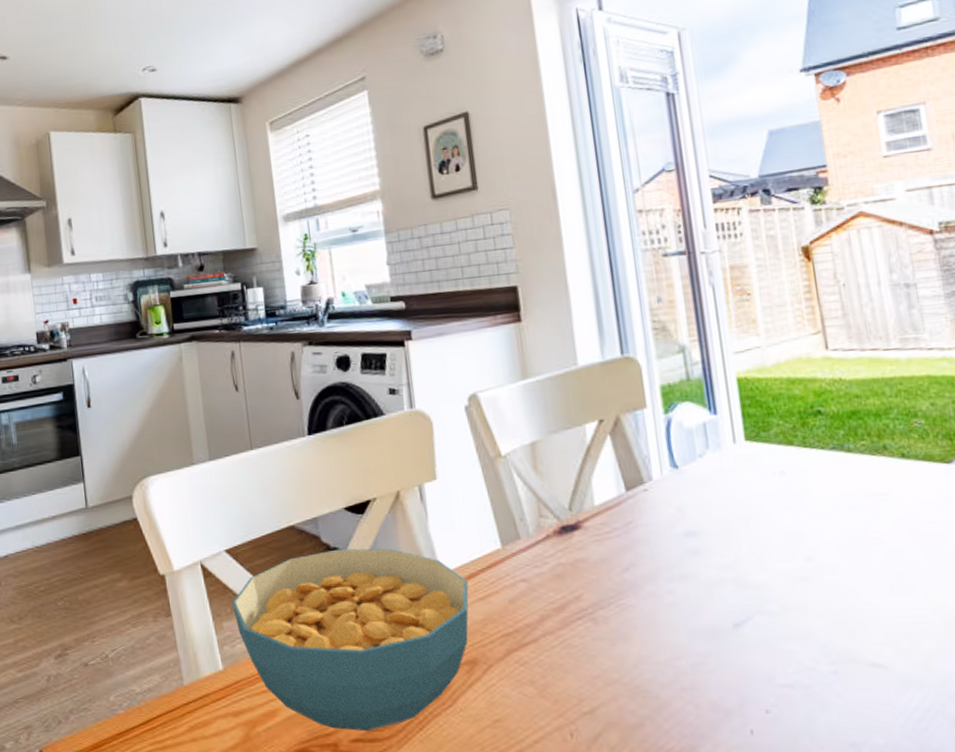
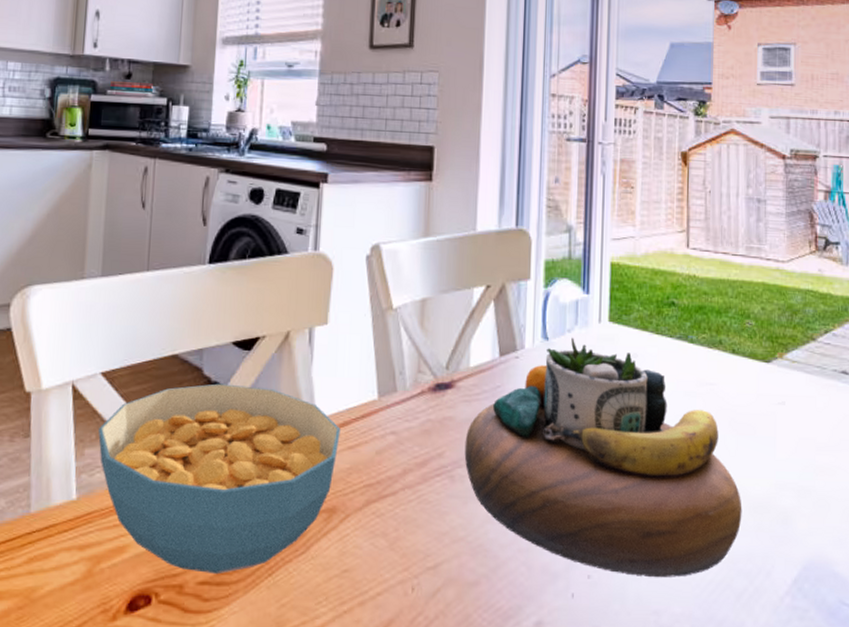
decorative bowl: none [602,462,945,709] -> present [464,337,742,578]

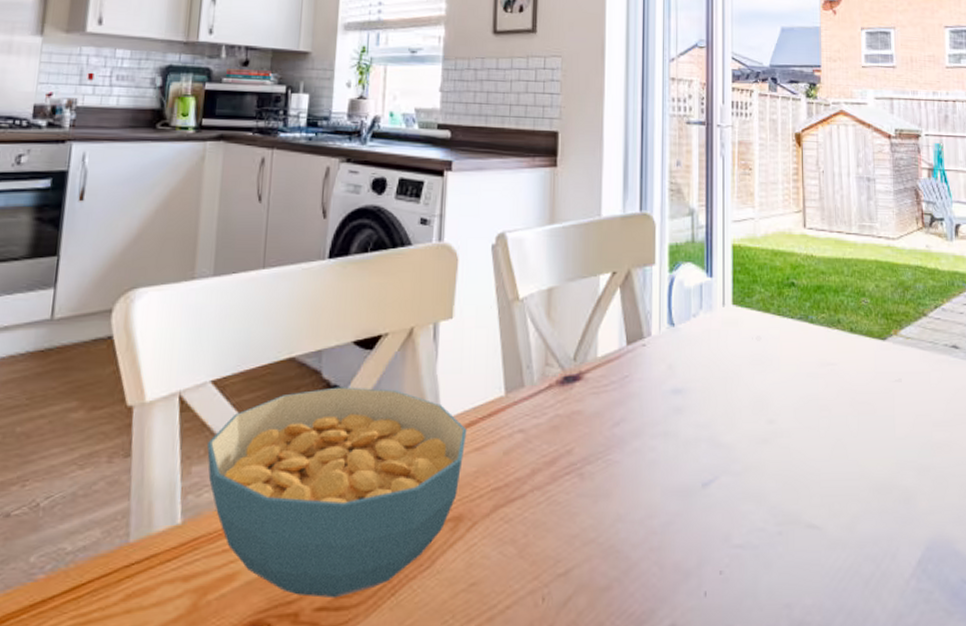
decorative bowl: present [464,337,742,578] -> none [593,322,867,569]

